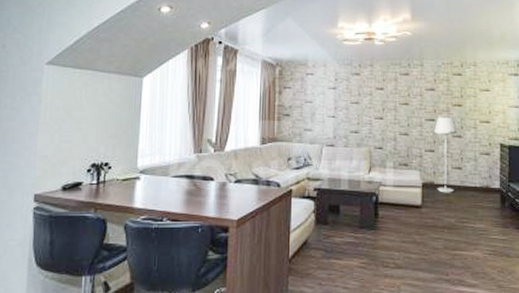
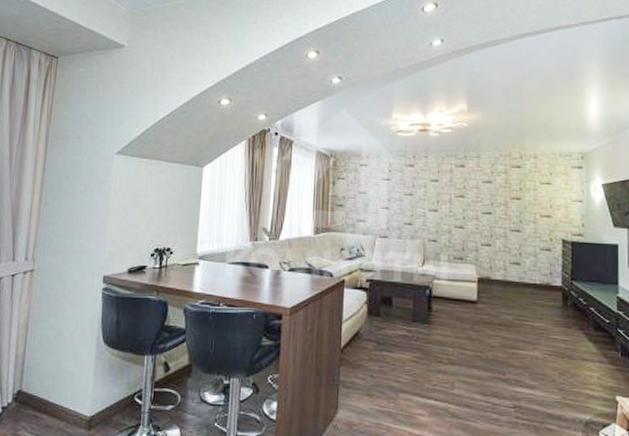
floor lamp: present [434,117,457,193] -> none [491,210,516,289]

